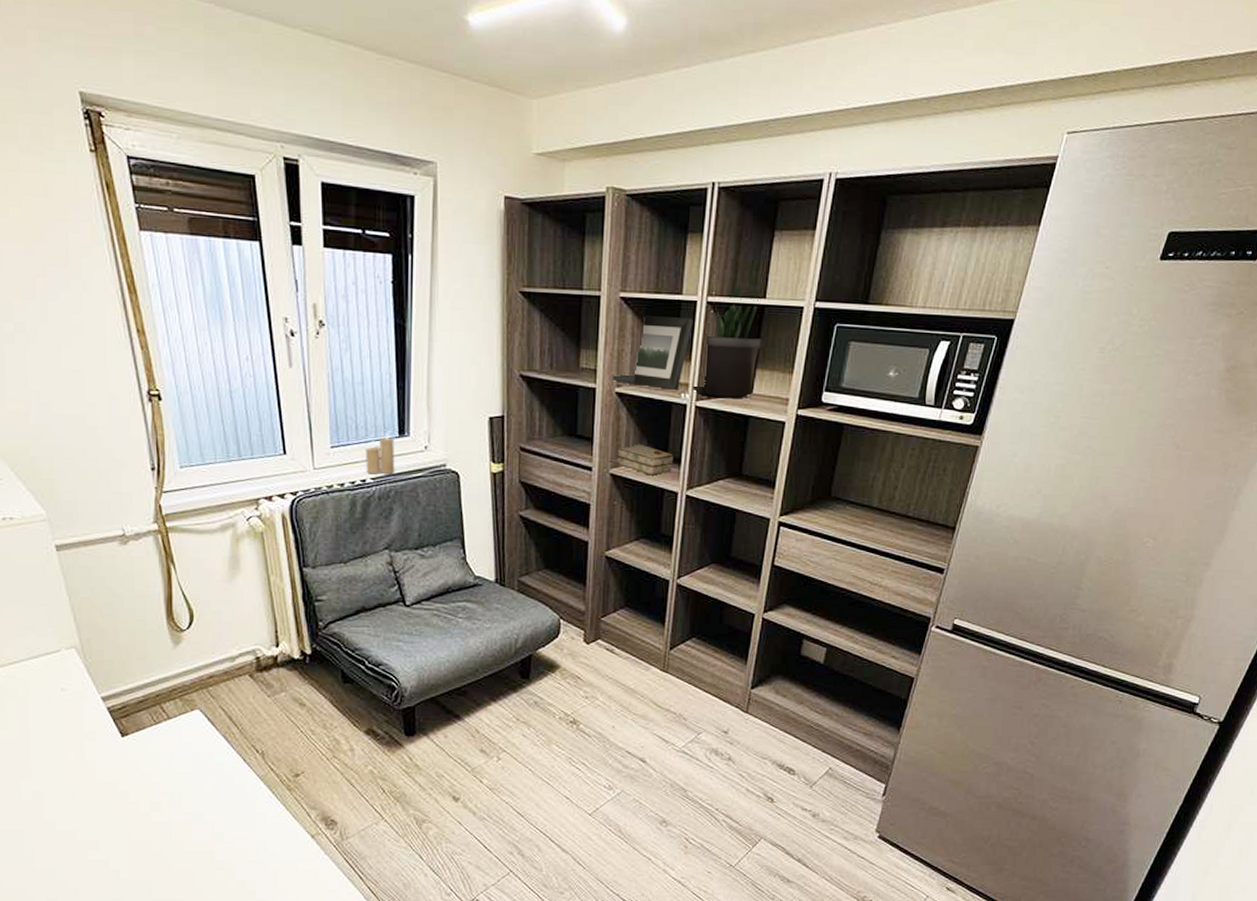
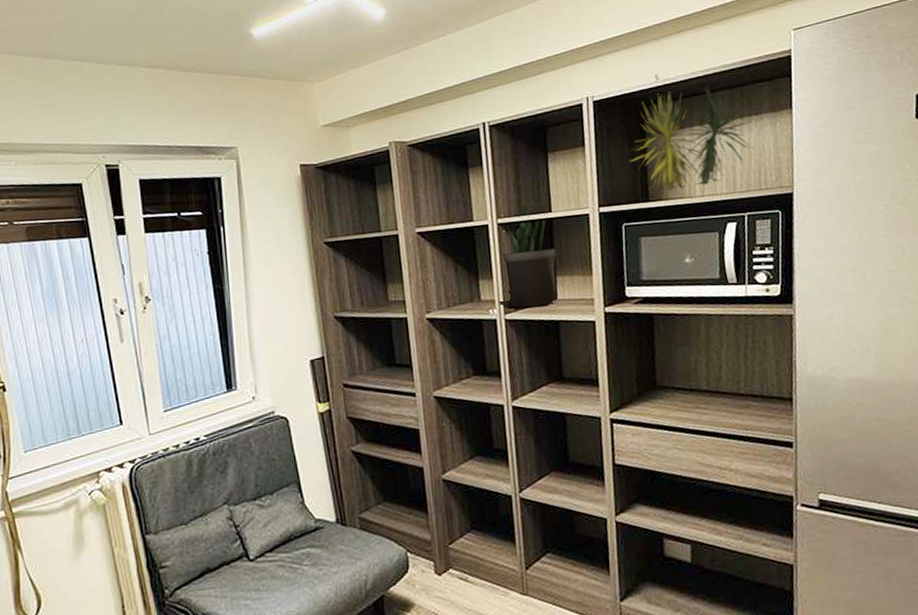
candle: present [365,432,395,475] -> none [196,389,227,432]
decorative box: present [608,442,674,476] -> none [429,362,494,392]
picture frame: present [612,316,694,390] -> none [421,240,489,309]
plant: none [857,158,996,296] -> present [628,73,754,190]

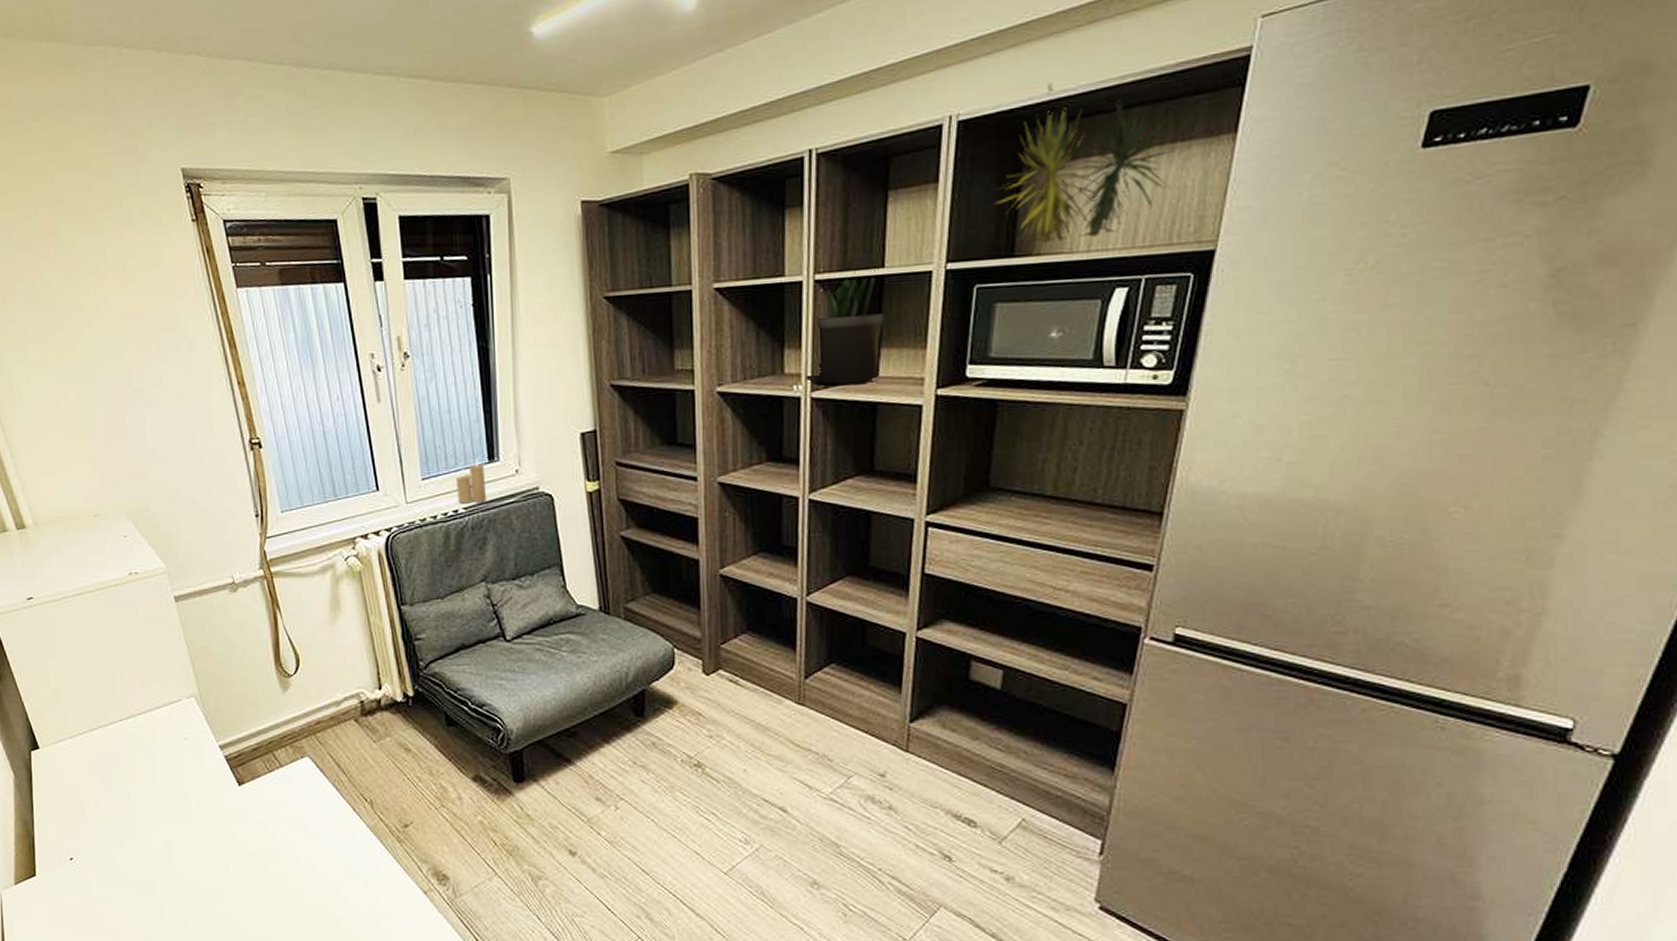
candle: none [196,389,227,432] -> present [455,459,487,504]

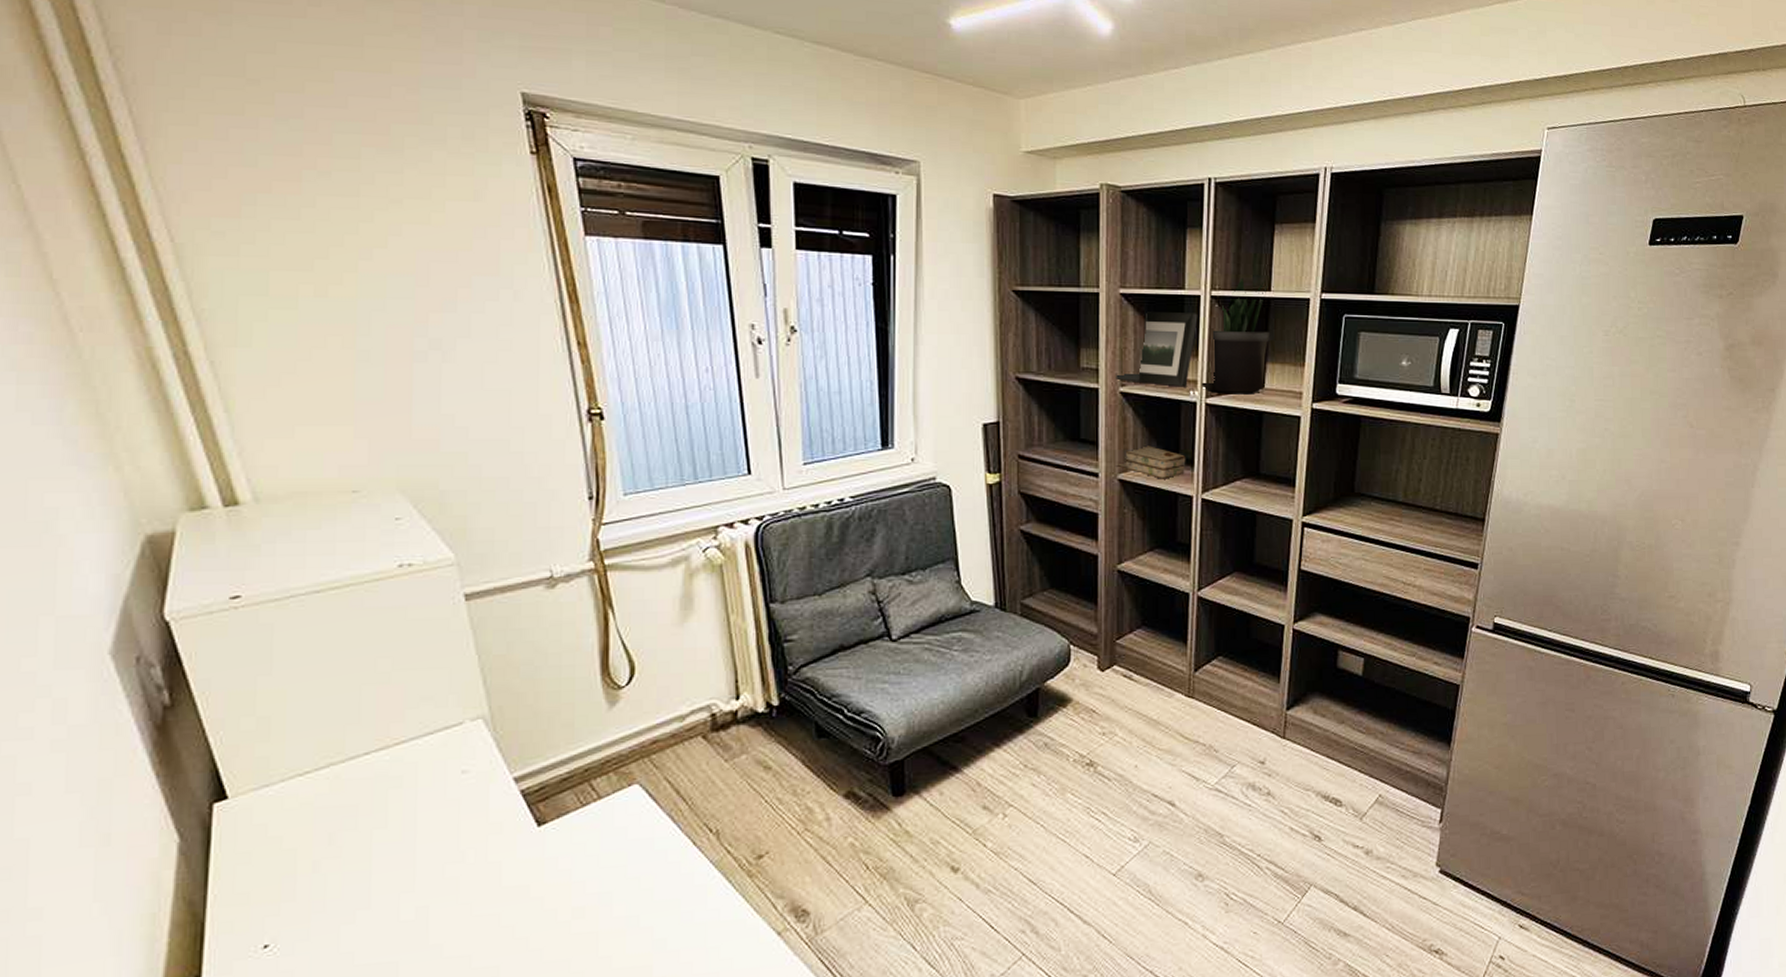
candle: present [455,459,487,504] -> none [842,445,878,492]
picture frame: none [712,301,800,383] -> present [1116,312,1198,387]
decorative box: none [714,445,790,481] -> present [1115,444,1186,479]
plant: present [994,82,1175,243] -> none [1359,152,1491,285]

